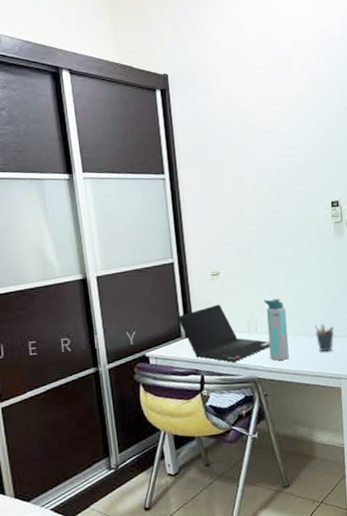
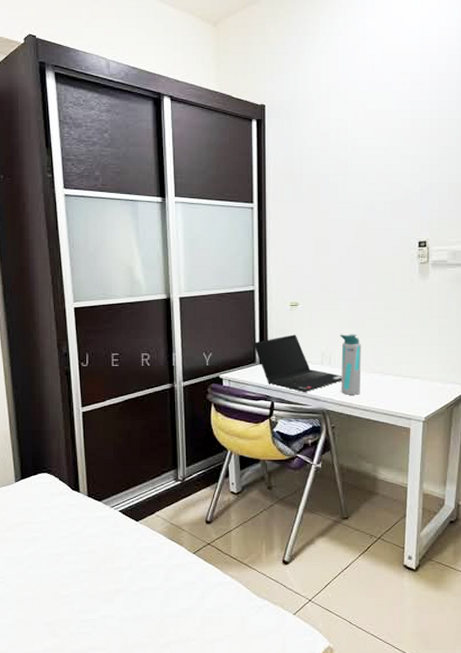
pen holder: present [315,324,334,352] -> none [390,363,409,391]

